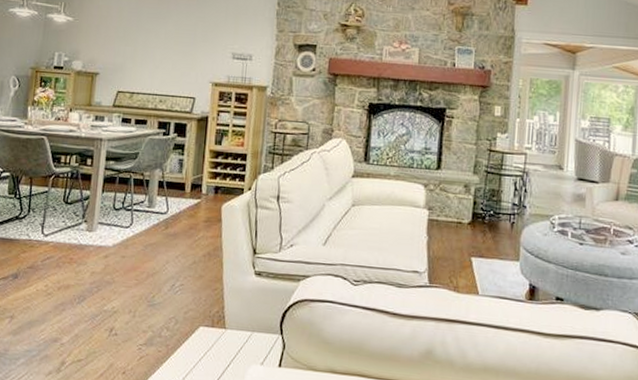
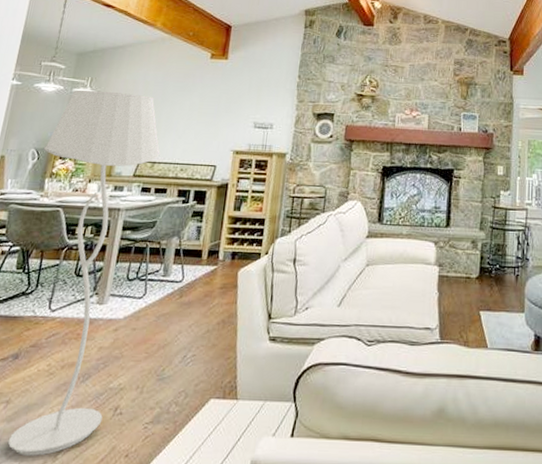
floor lamp: none [15,15,139,367] -> present [7,89,161,456]

